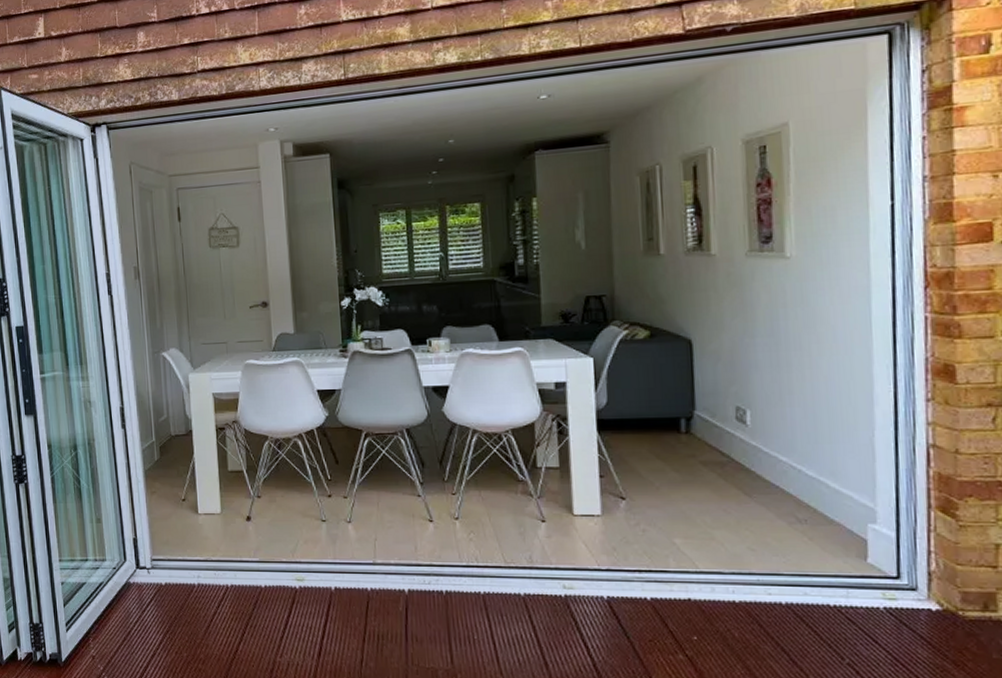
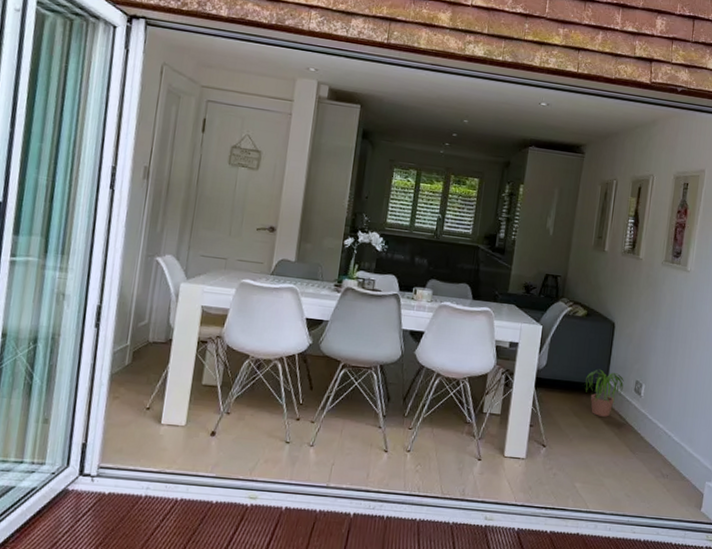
potted plant: none [663,399,725,456] -> present [584,369,626,417]

